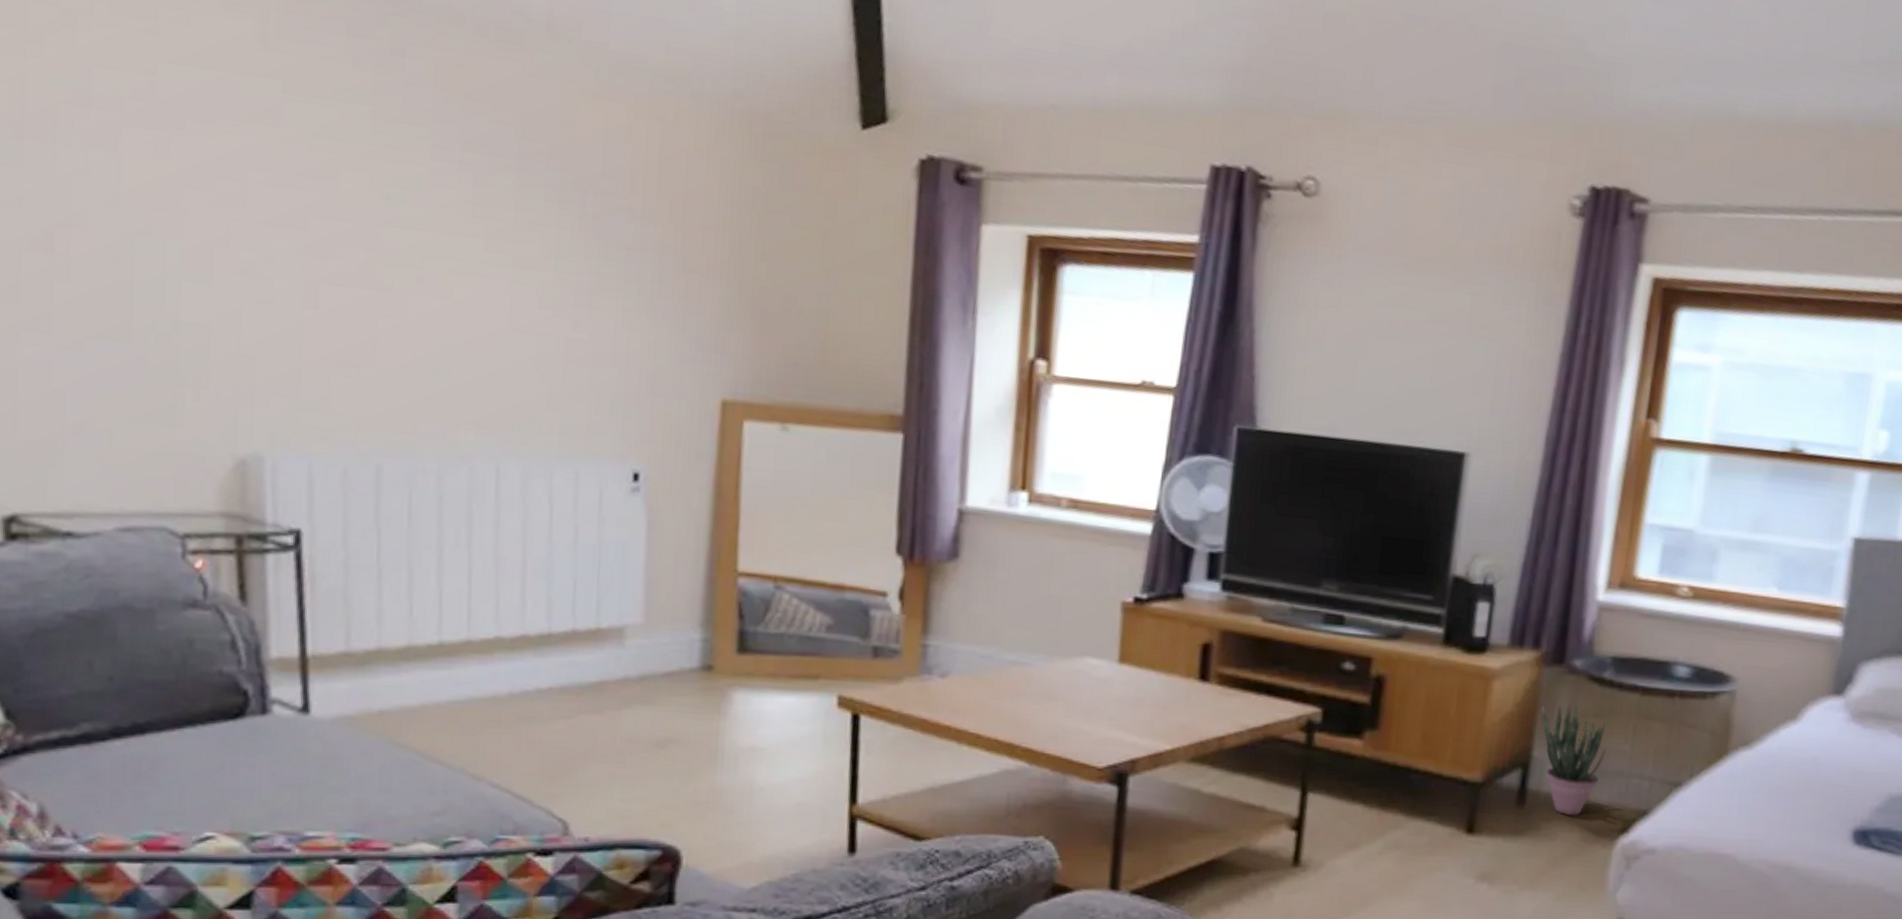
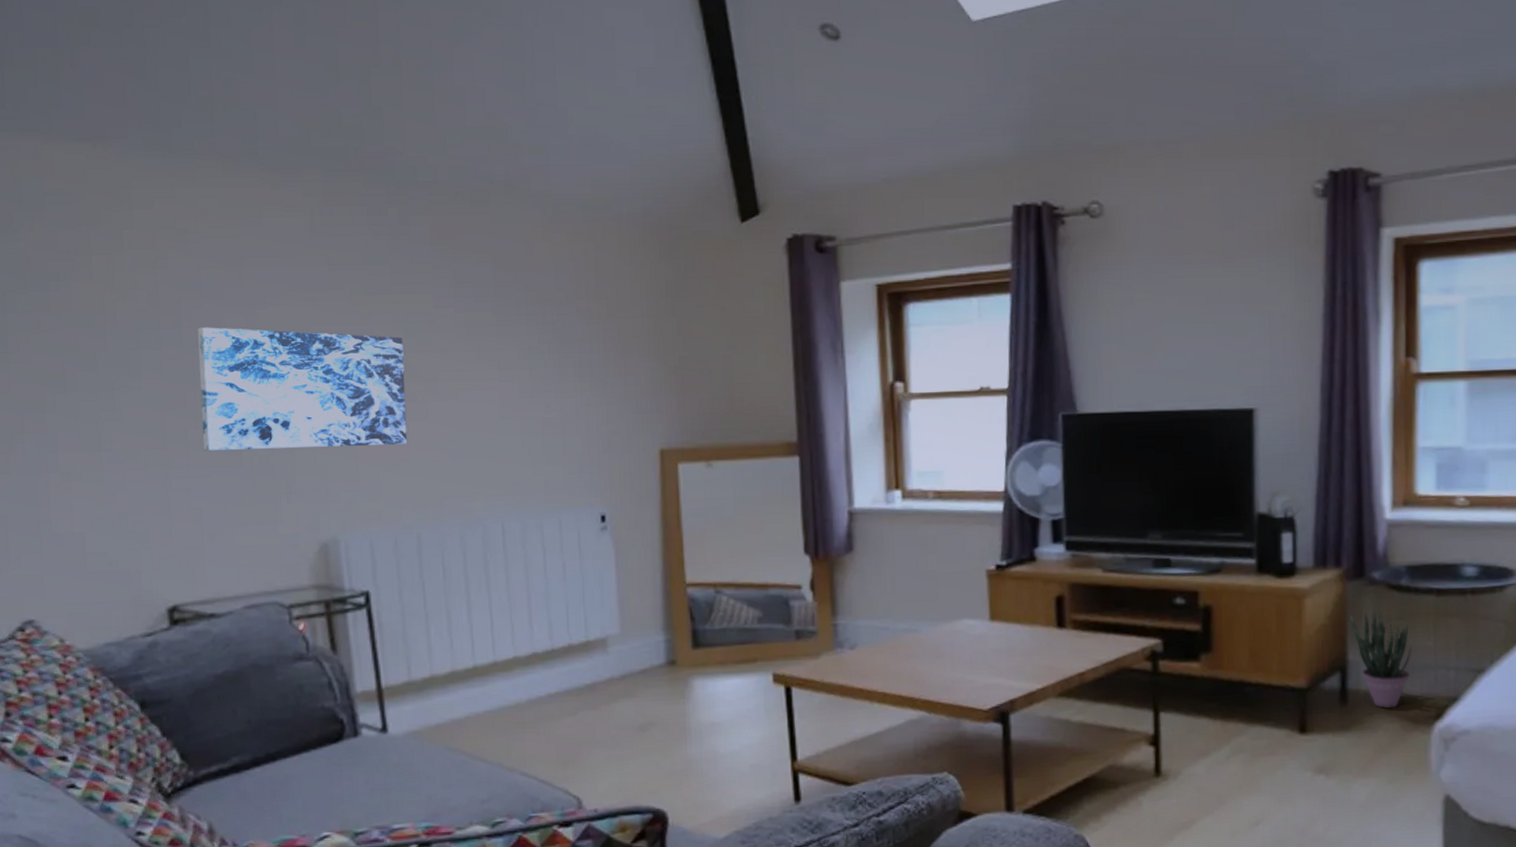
wall art: none [75,146,381,345] -> present [197,327,408,451]

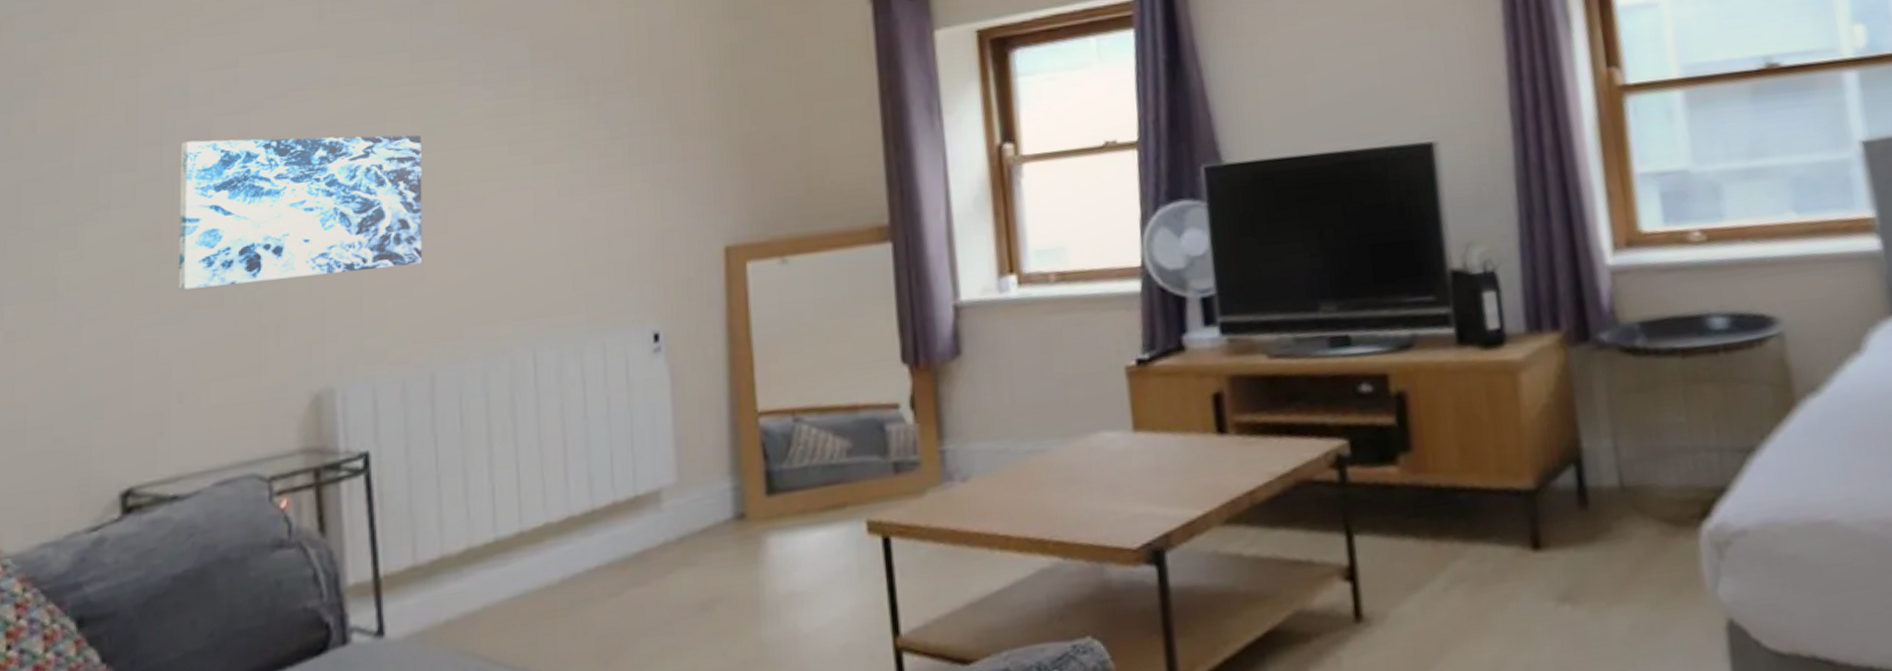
potted plant: present [1350,611,1413,709] -> none [1578,382,1662,509]

